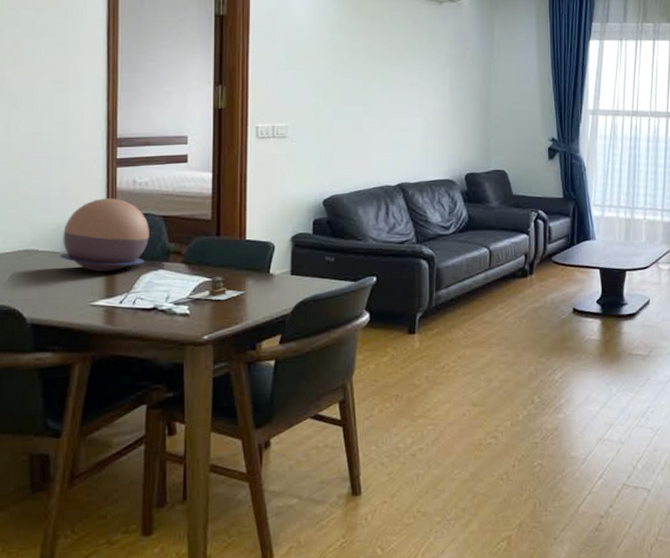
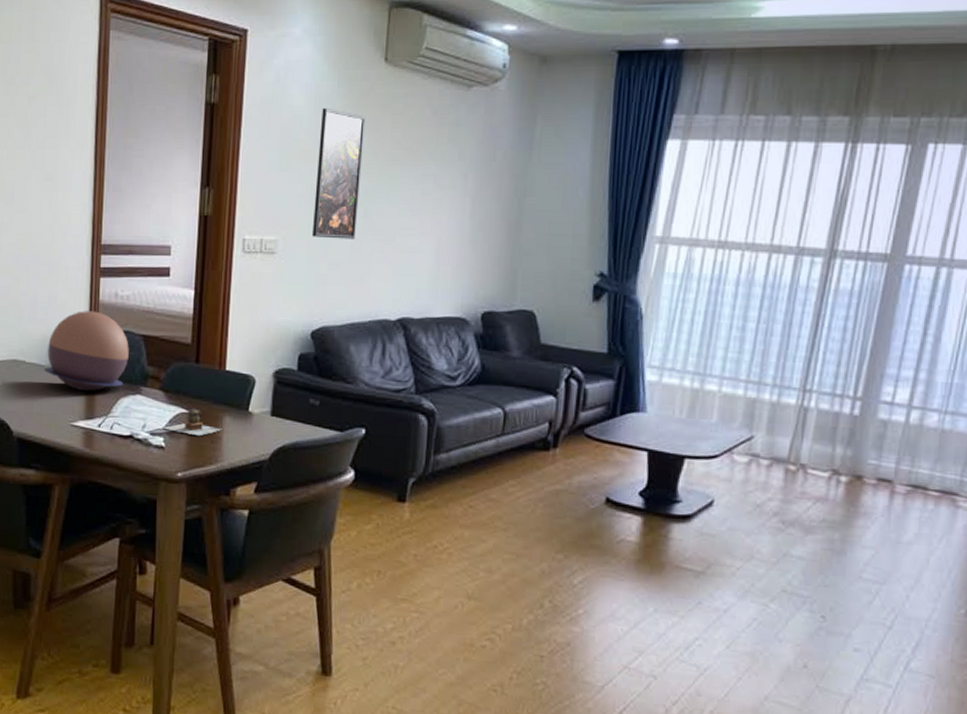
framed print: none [318,18,359,123] -> present [311,107,366,239]

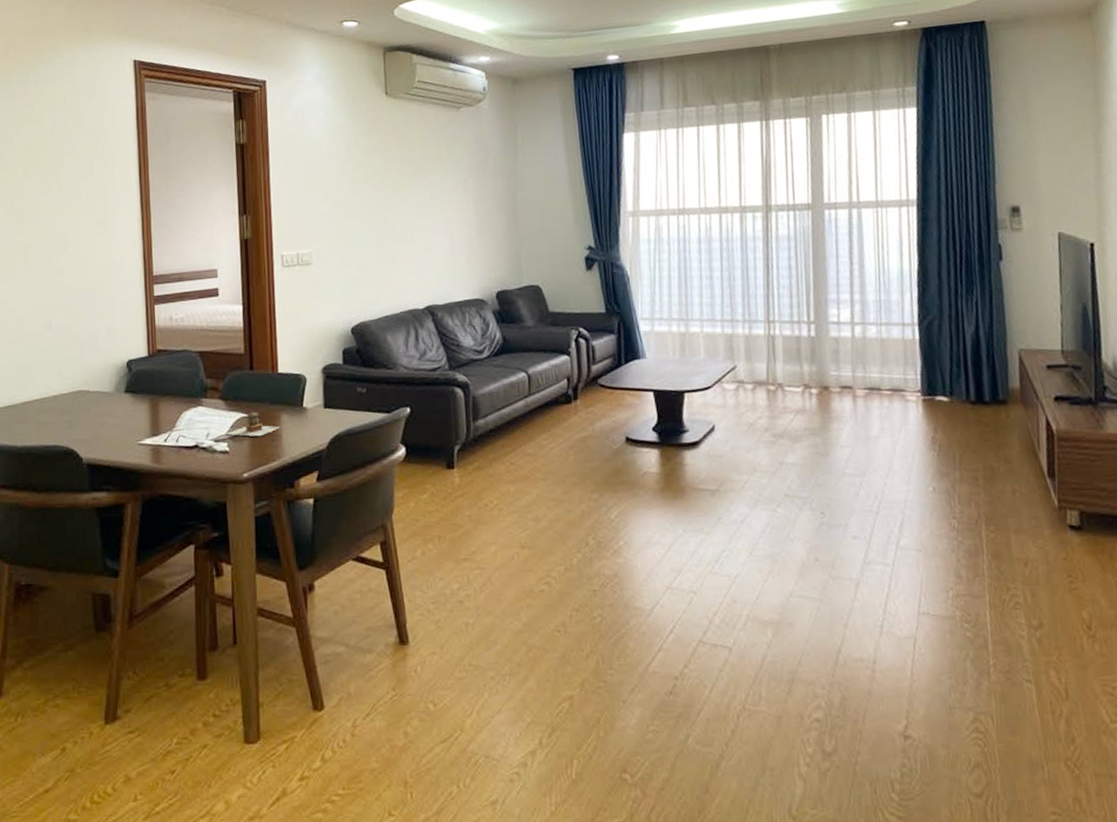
decorative bowl: present [44,311,129,391] -> none [109,336,188,410]
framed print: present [311,107,366,239] -> none [338,137,379,246]

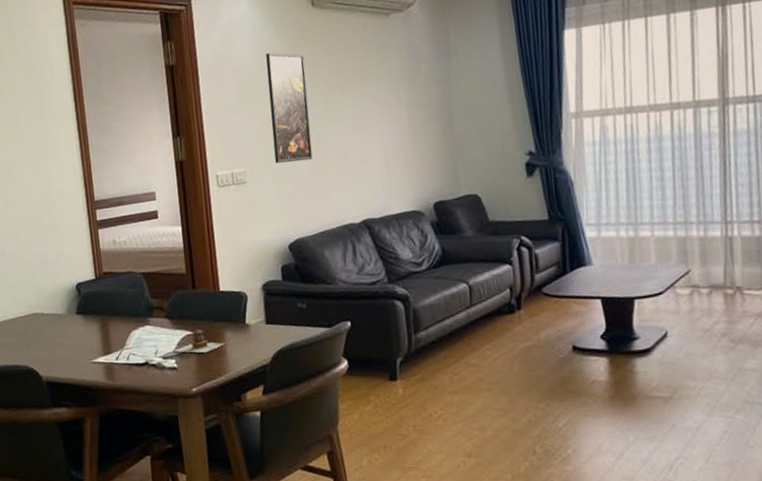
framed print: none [338,137,379,246] -> present [265,52,313,164]

